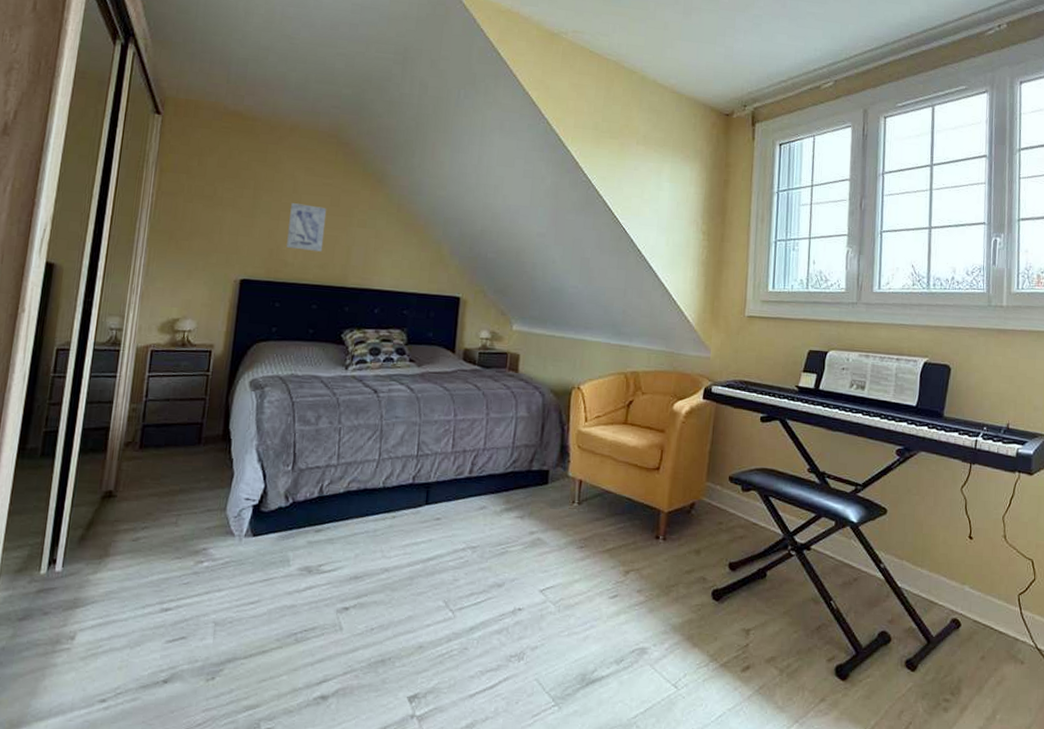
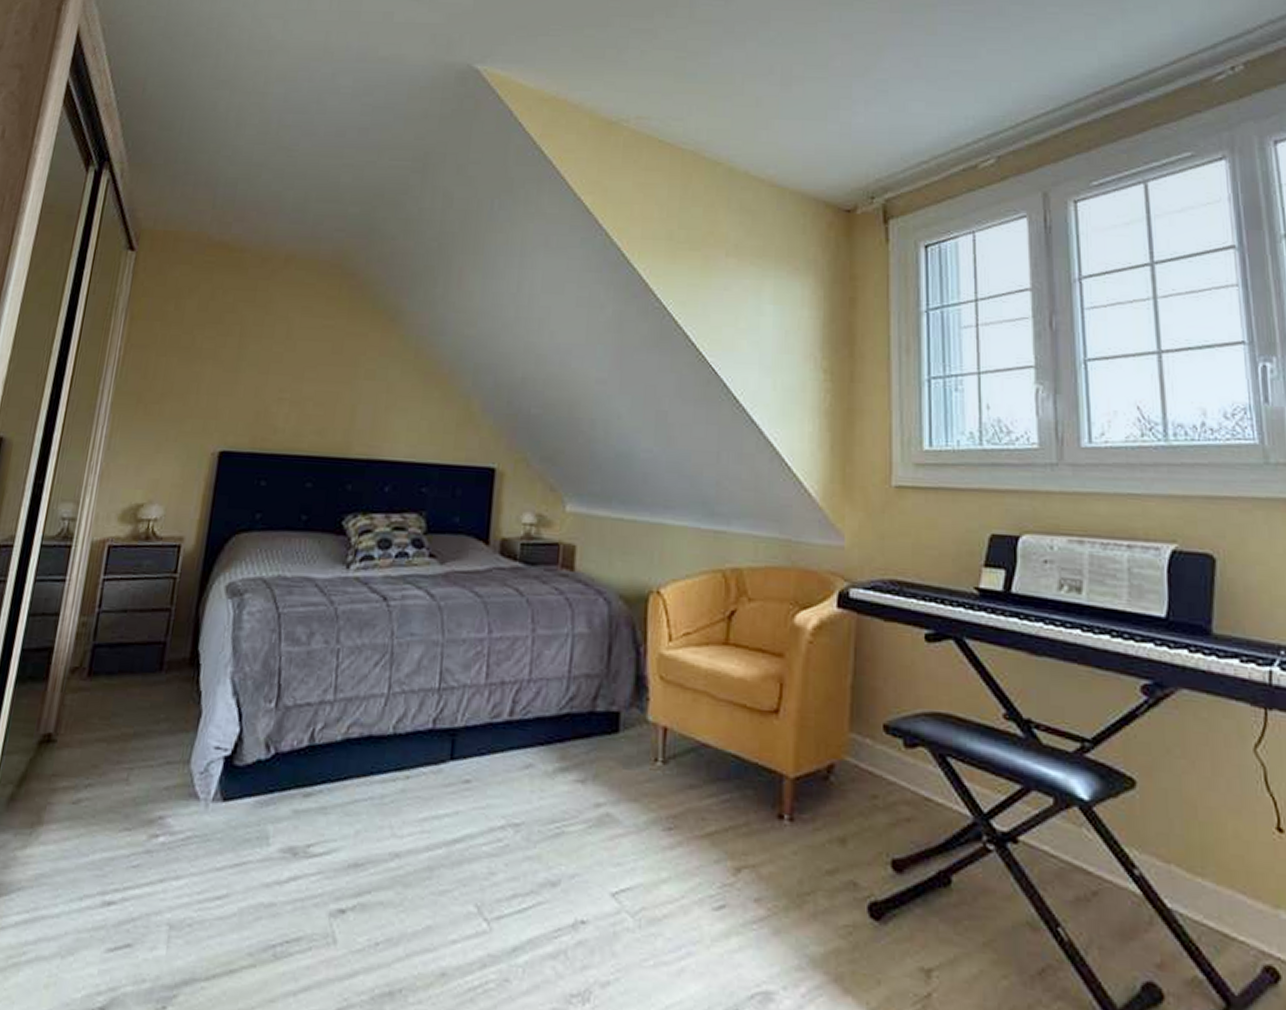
wall art: present [286,203,327,252] -> none [276,352,327,413]

